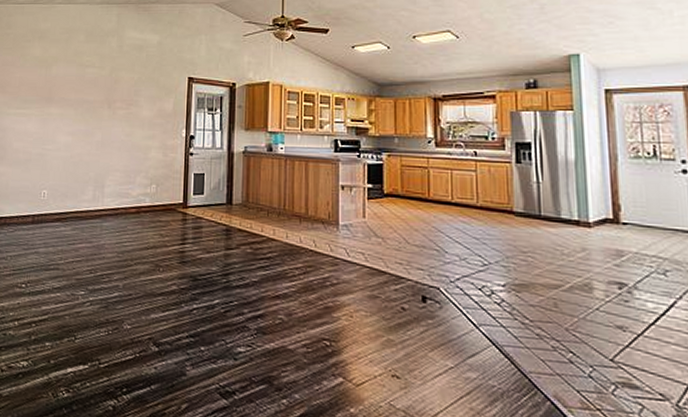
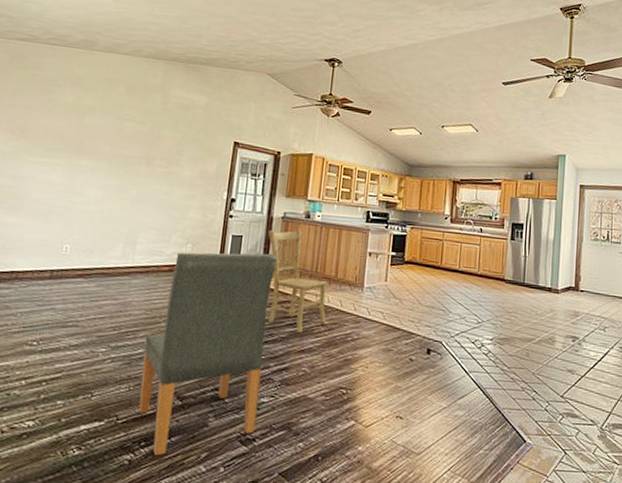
dining chair: none [118,191,242,404] -> present [138,252,277,456]
dining chair: none [230,164,301,276] -> present [267,230,327,333]

